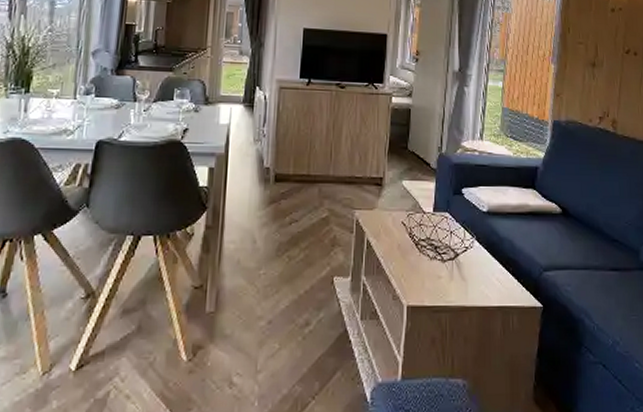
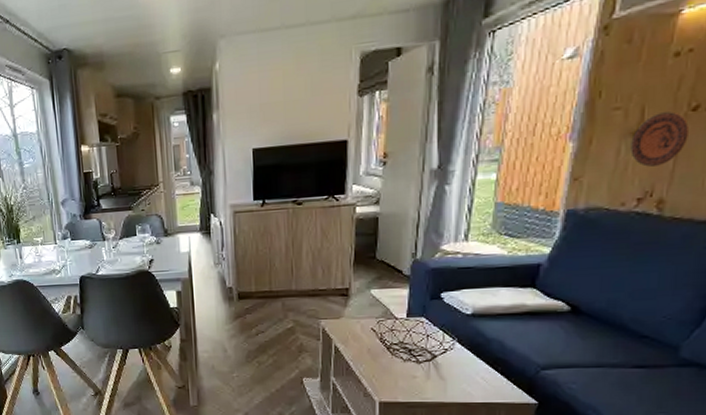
decorative plate: none [591,51,626,92] -> present [630,111,690,167]

